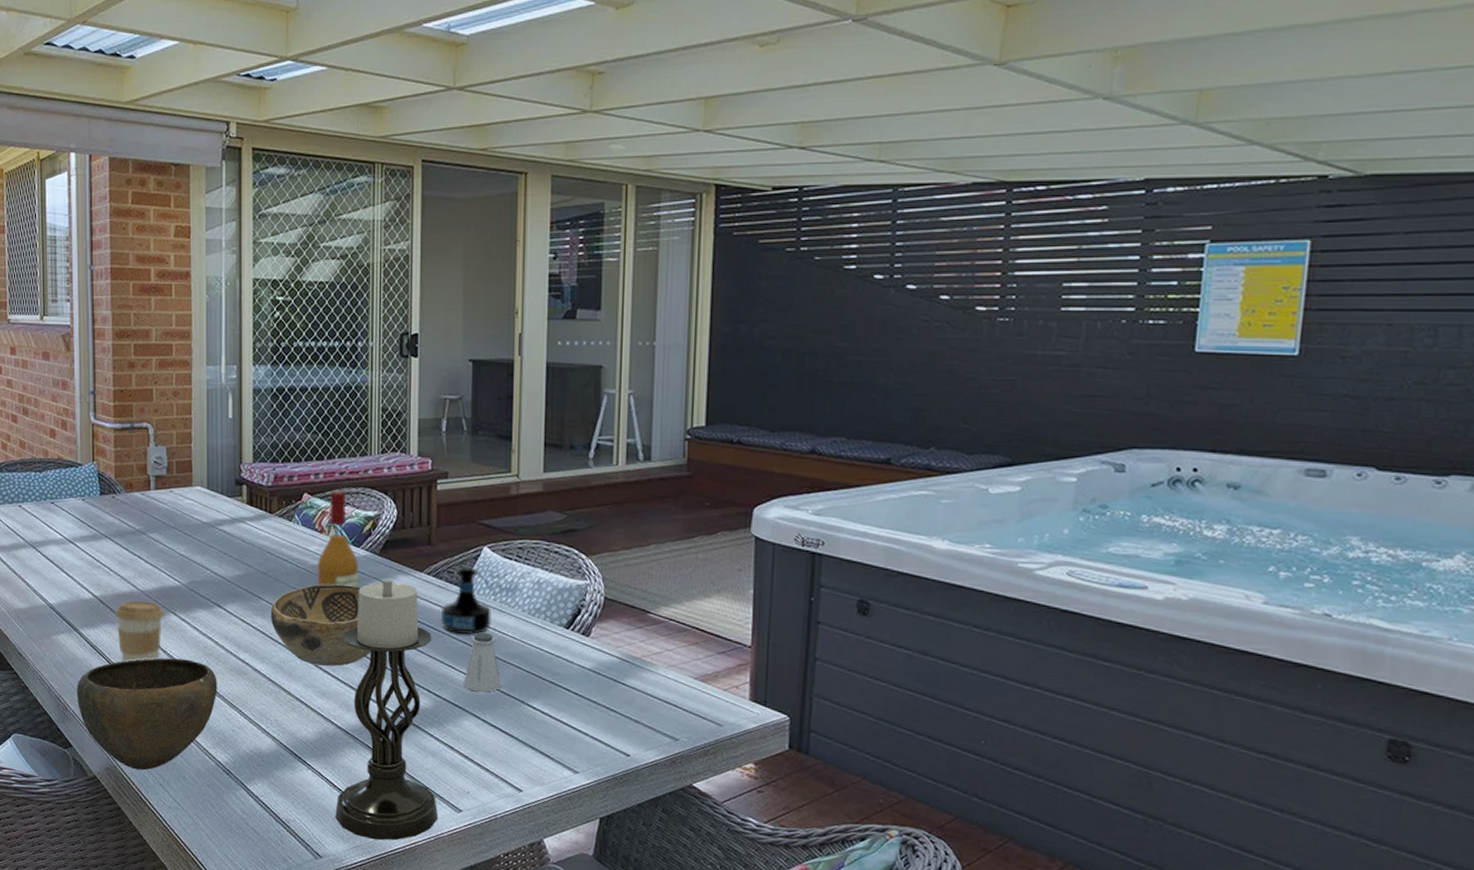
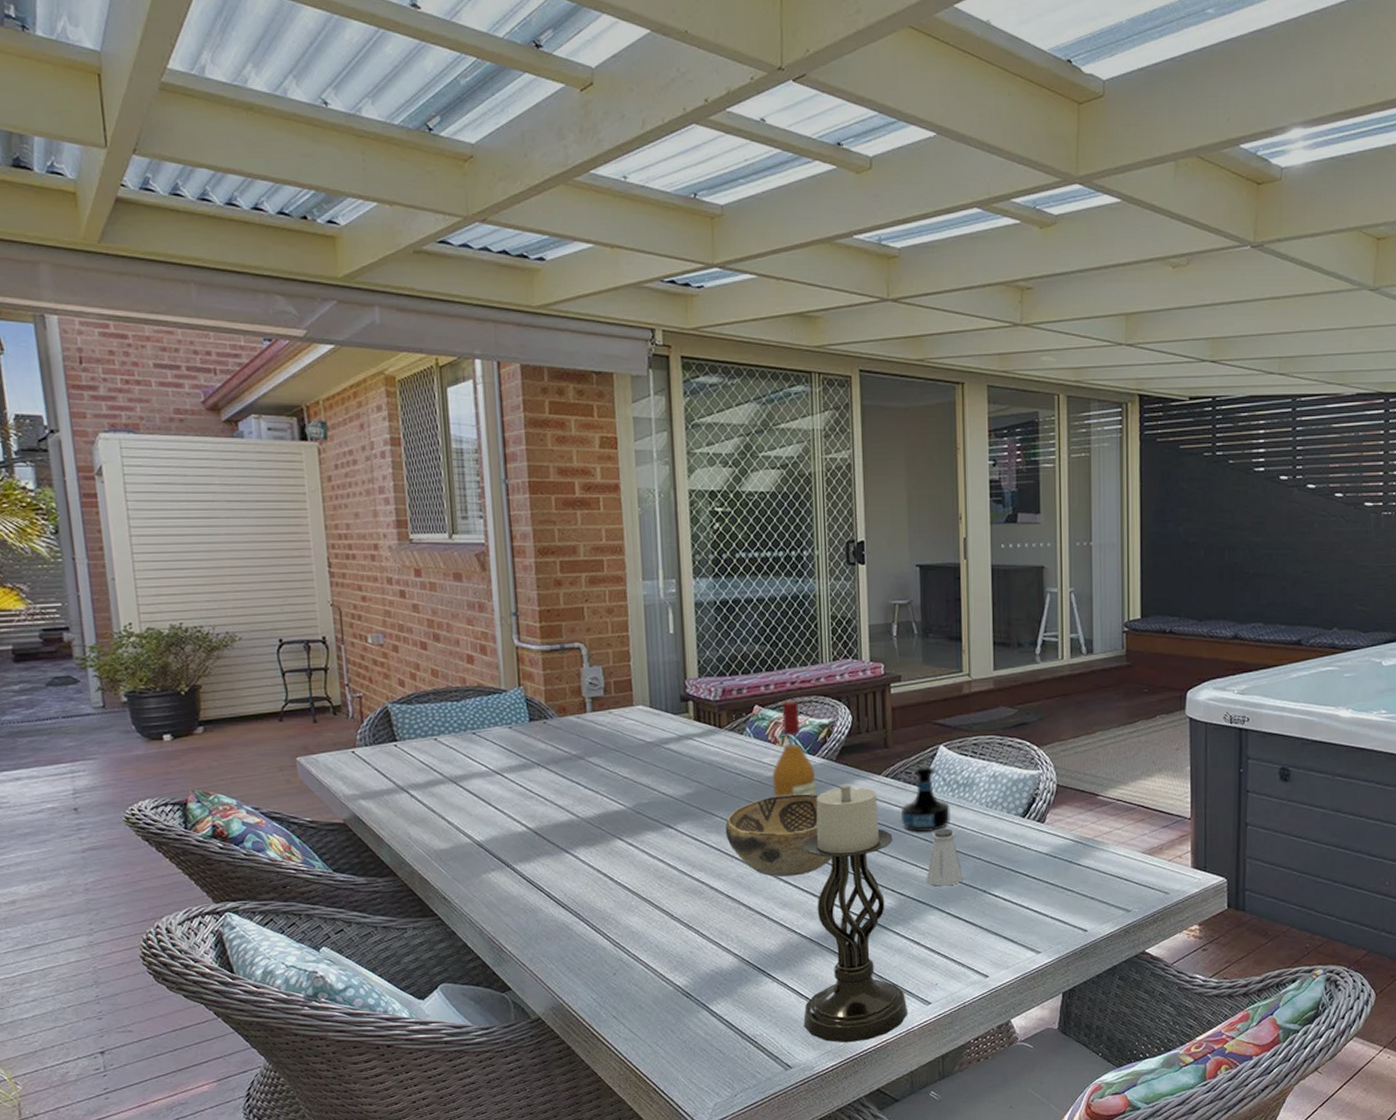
bowl: present [76,658,217,771] -> none [512,885,672,1005]
coffee cup: present [115,600,164,662] -> none [554,828,609,895]

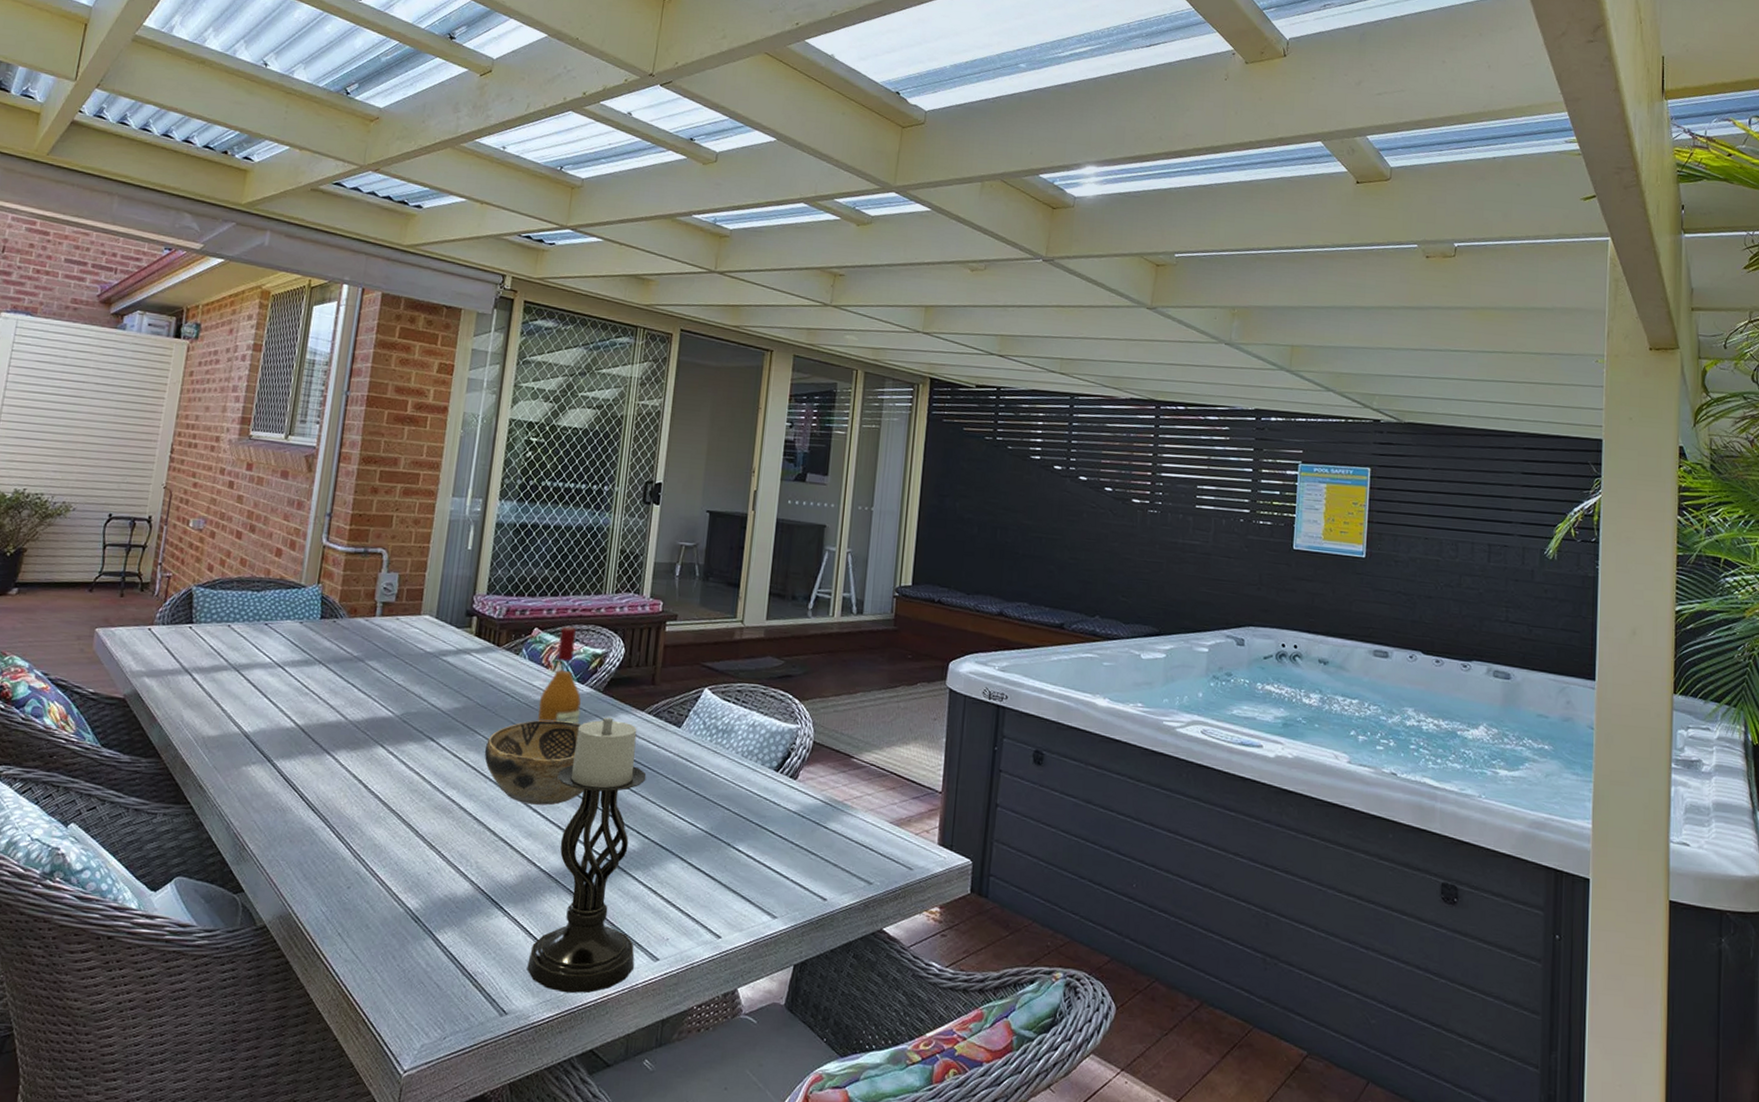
tequila bottle: present [900,766,950,832] -> none [656,707,707,775]
saltshaker: present [926,828,964,886] -> none [672,773,710,835]

